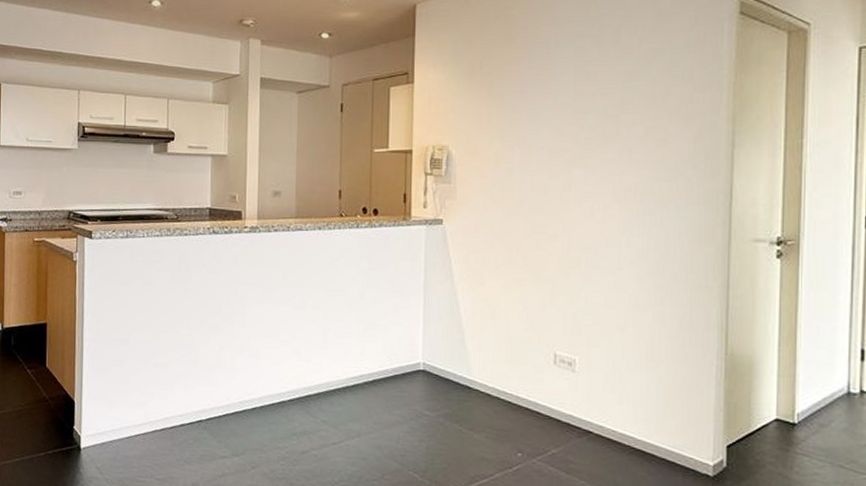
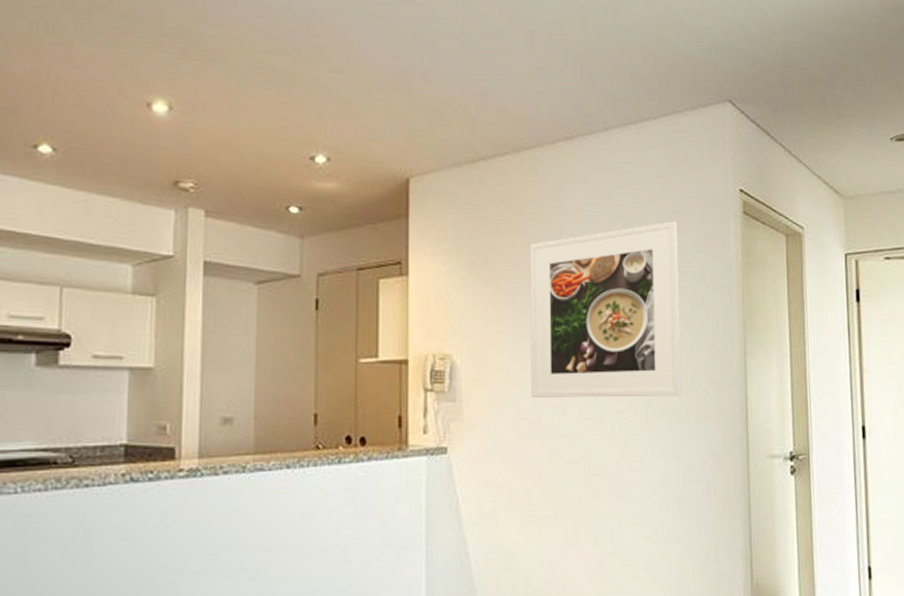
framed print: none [517,26,667,184] -> present [529,221,682,398]

